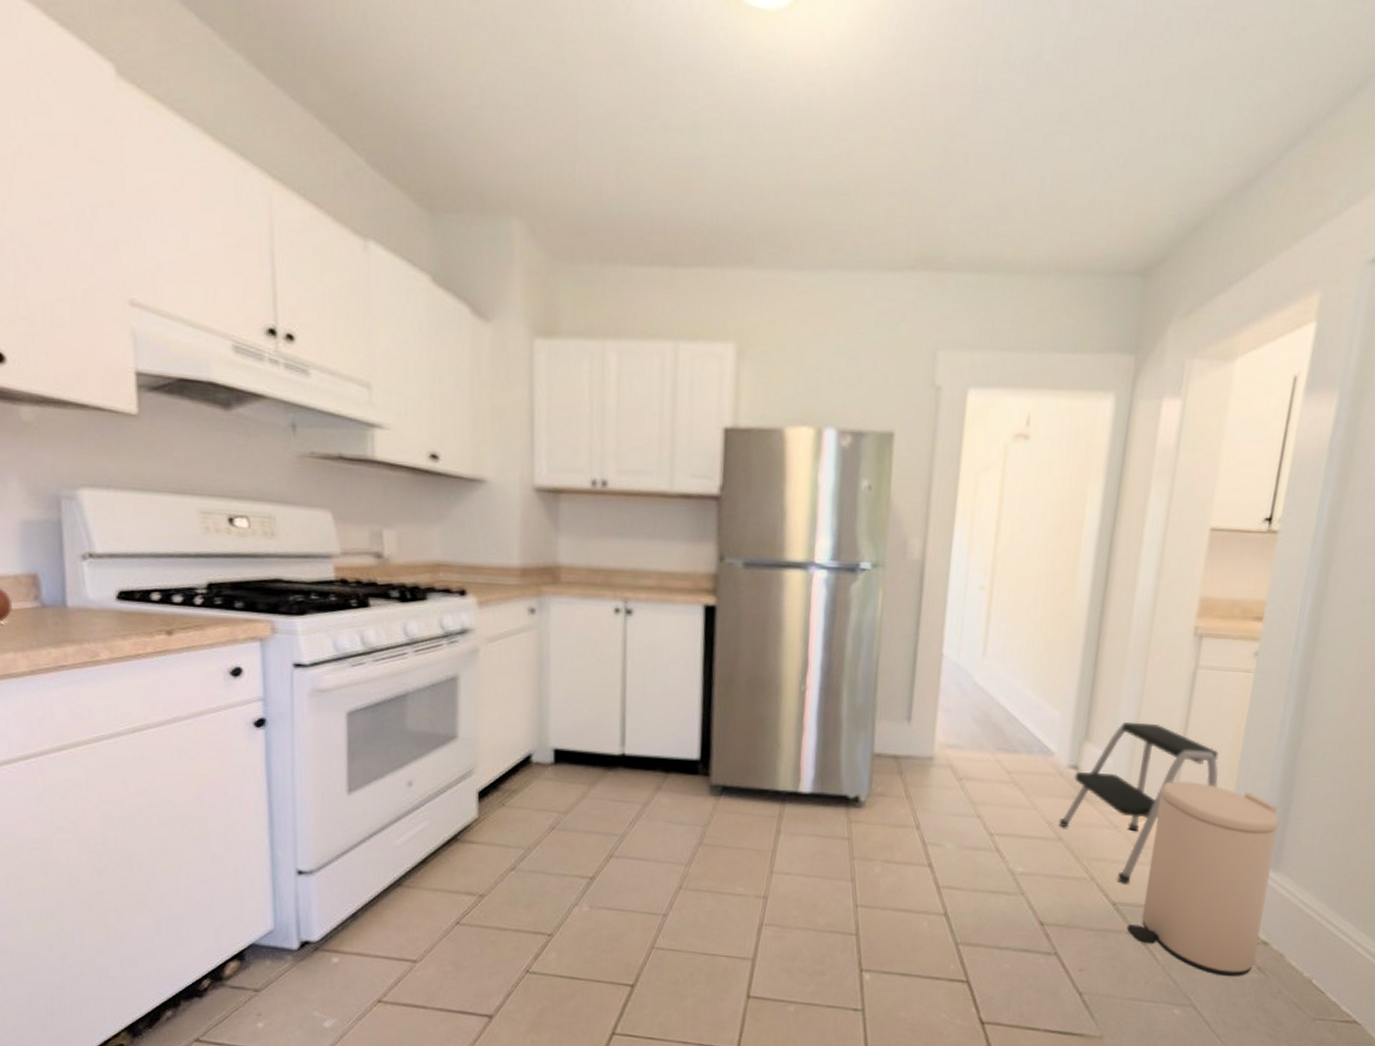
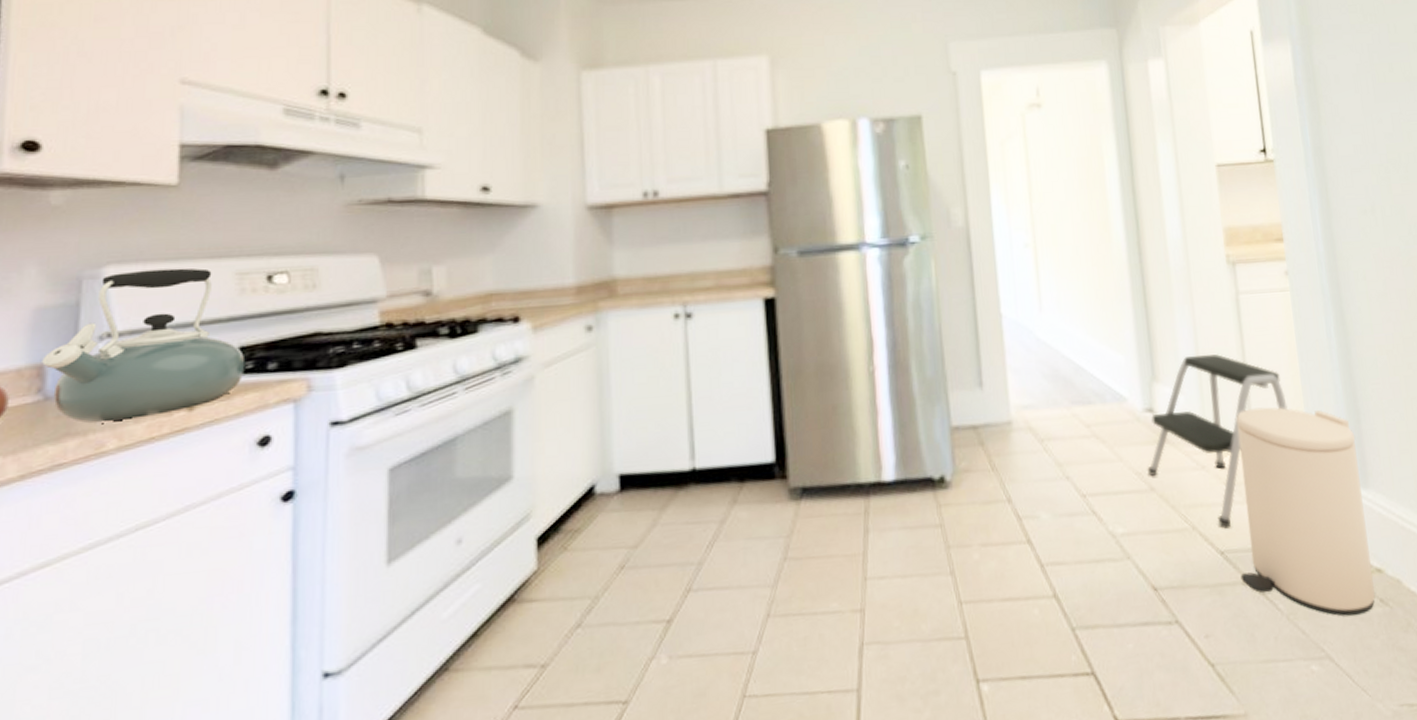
kettle: none [35,497,215,636] -> present [42,268,246,424]

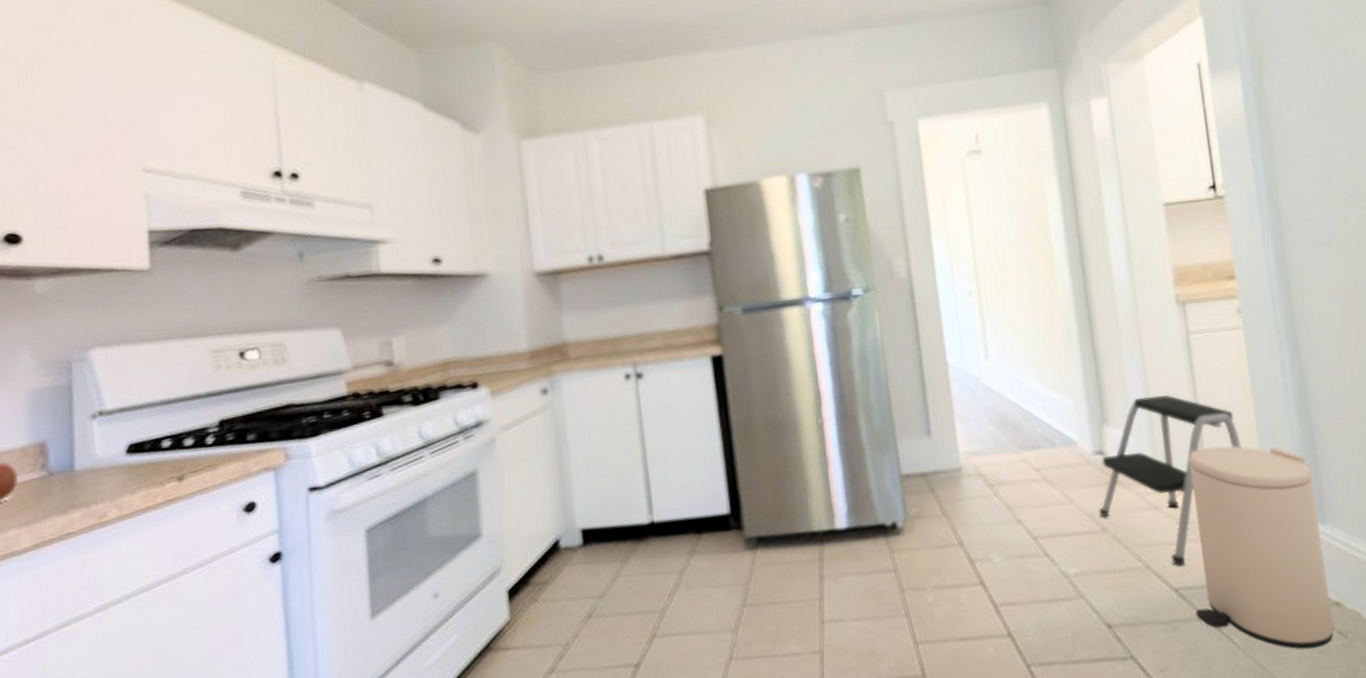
kettle: present [42,268,246,424] -> none [43,348,227,496]

